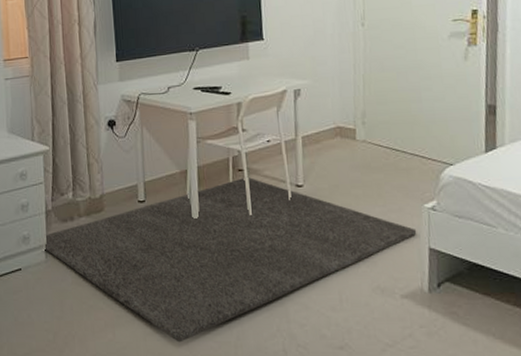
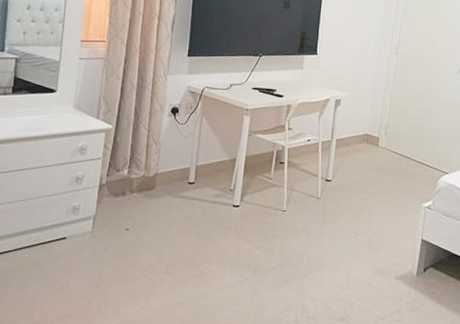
rug: present [43,176,417,343] -> none [91,169,414,312]

